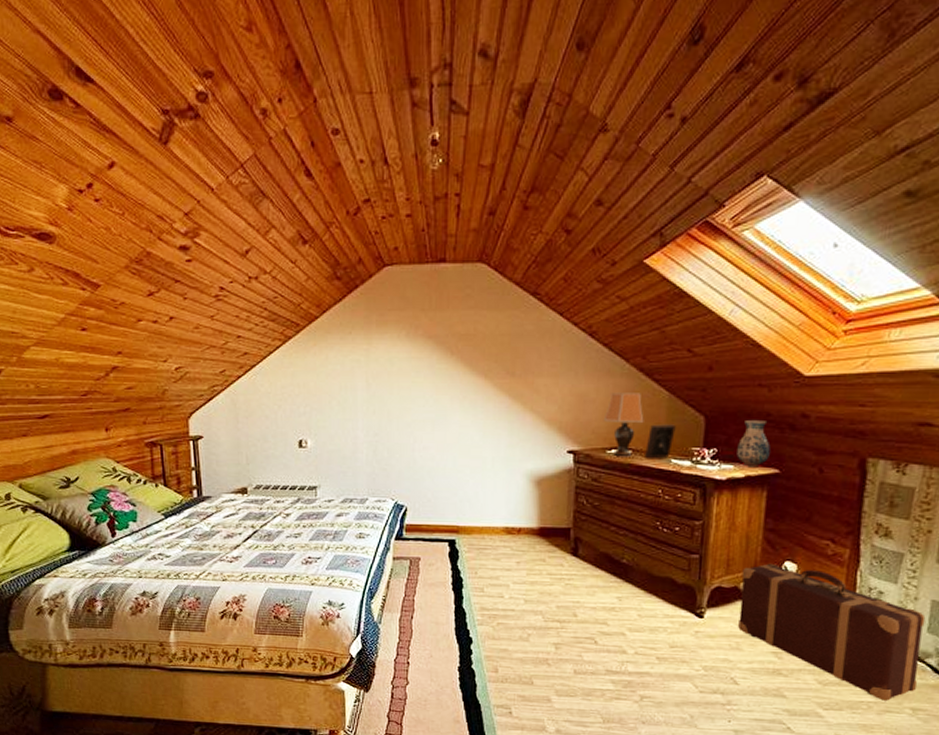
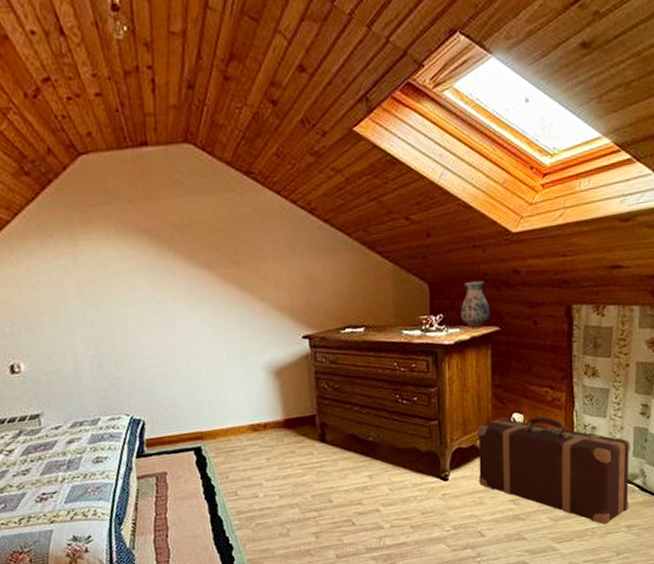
table lamp: present [603,392,644,457] -> none [333,267,373,335]
picture frame: present [645,424,676,459] -> none [377,295,403,334]

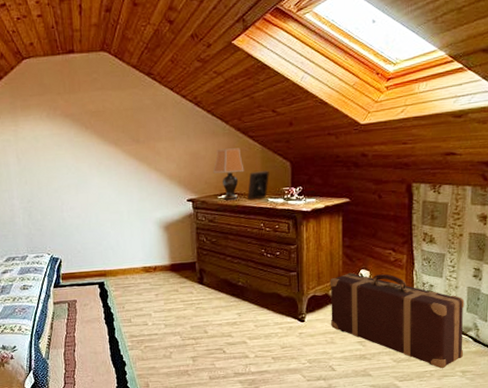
table lamp: none [333,267,373,335] -> present [212,148,245,201]
picture frame: none [377,295,403,334] -> present [248,171,269,200]
vase: present [459,280,491,327] -> none [316,160,342,198]

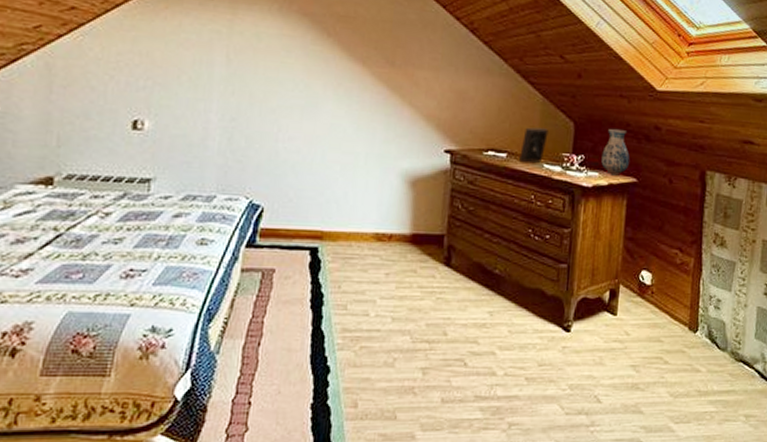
table lamp: present [212,148,245,201] -> none [481,92,520,160]
vase: none [316,160,342,198] -> present [600,128,631,174]
suitcase: present [330,272,465,368] -> none [601,272,753,410]

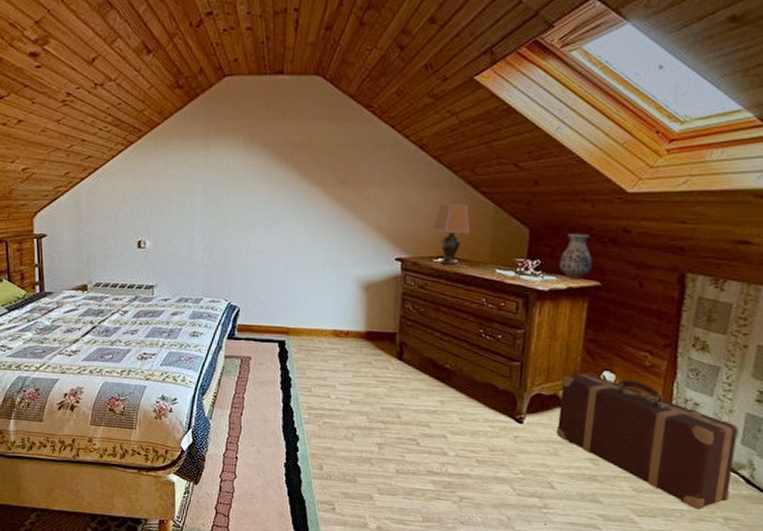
table lamp: none [481,92,520,160] -> present [430,203,471,266]
picture frame: present [519,127,548,164] -> none [470,235,501,269]
suitcase: none [601,272,753,410] -> present [556,372,740,510]

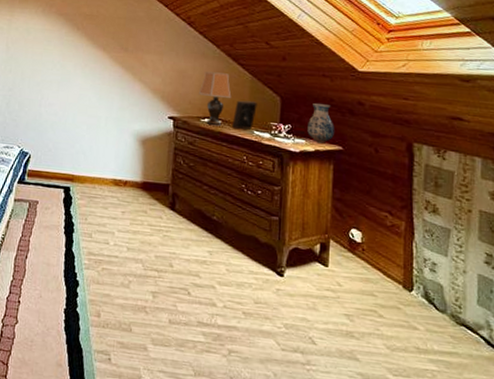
picture frame: none [470,235,501,269] -> present [232,100,257,130]
suitcase: present [556,372,740,510] -> none [314,229,474,371]

